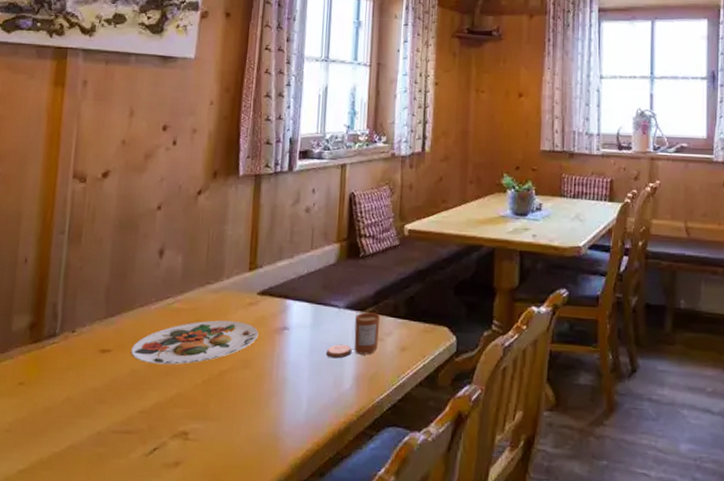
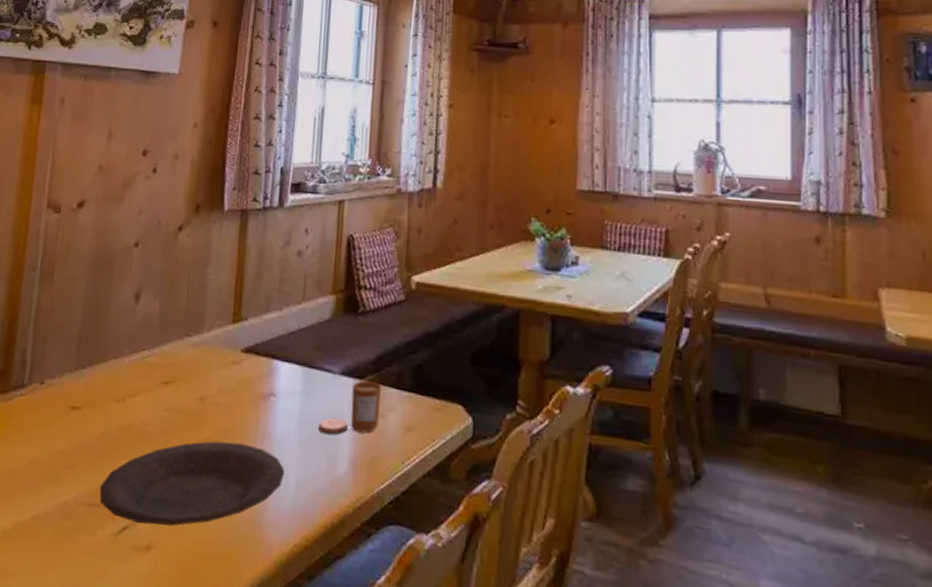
plate: present [131,320,259,365] -> none [102,379,242,430]
plate: none [131,370,297,444] -> present [99,441,285,526]

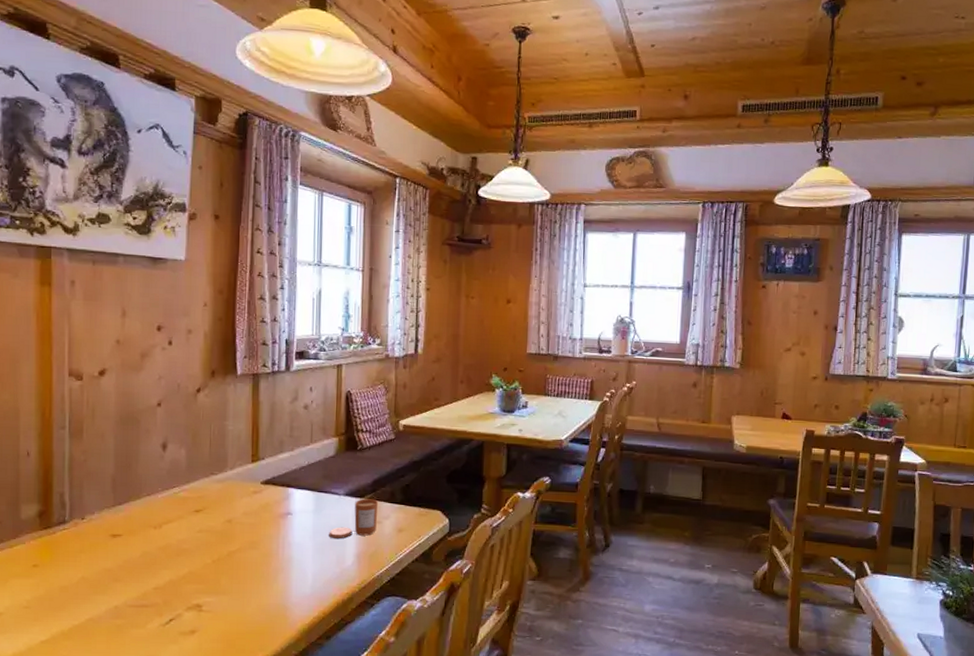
plate: present [99,441,285,526] -> none [146,550,303,615]

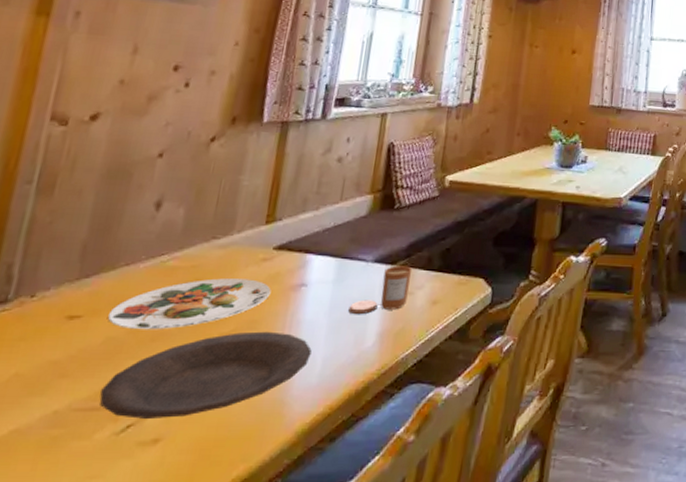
plate: none [142,507,264,547] -> present [108,278,271,330]
plate: none [146,550,303,615] -> present [99,331,312,419]

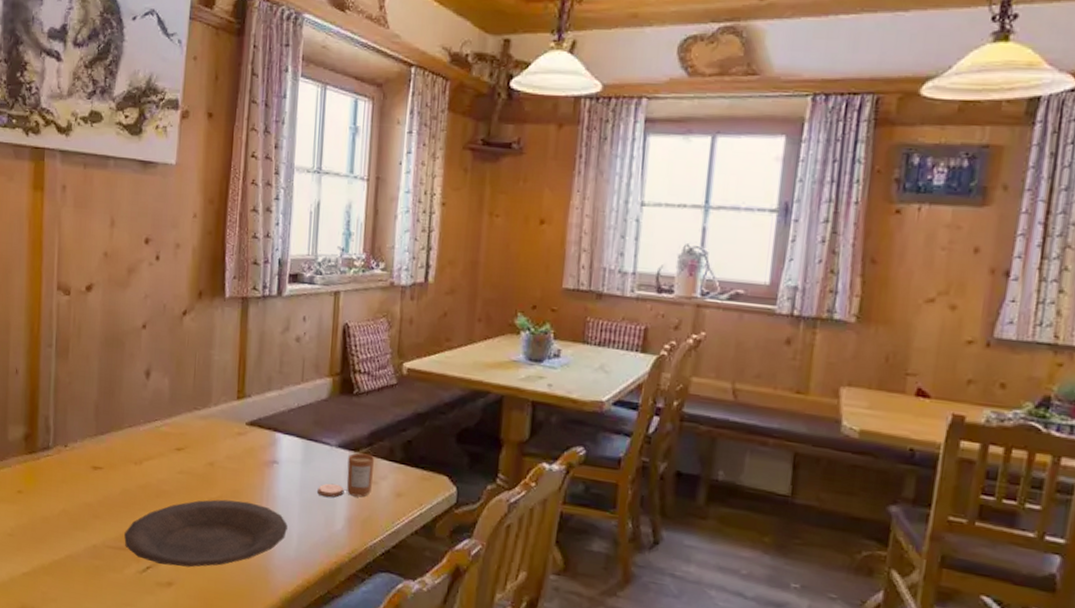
plate: present [108,278,271,330] -> none [122,447,248,489]

